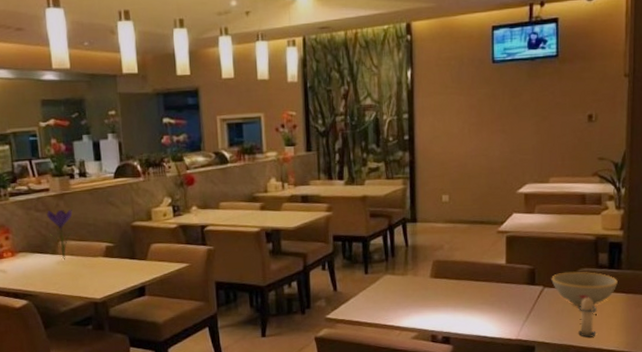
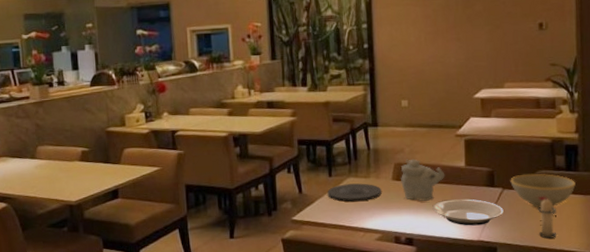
flower: present [46,209,74,259] -> none [26,116,52,164]
plate: none [363,281,419,300] -> present [327,183,382,202]
teapot: none [439,256,485,299] -> present [401,159,445,201]
plate: none [470,297,543,325] -> present [432,199,504,226]

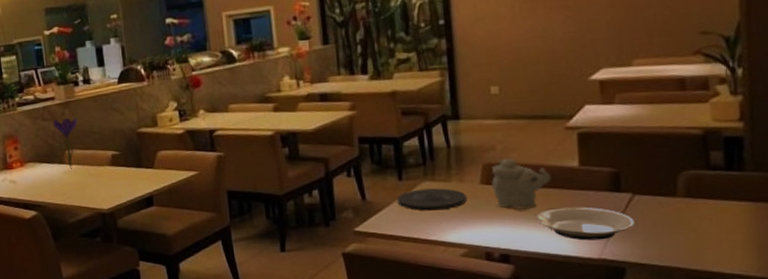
flower: none [26,116,52,164] -> present [52,117,80,169]
bowl: present [510,173,576,208] -> none [643,174,740,219]
candle: present [537,197,557,239] -> none [683,204,713,258]

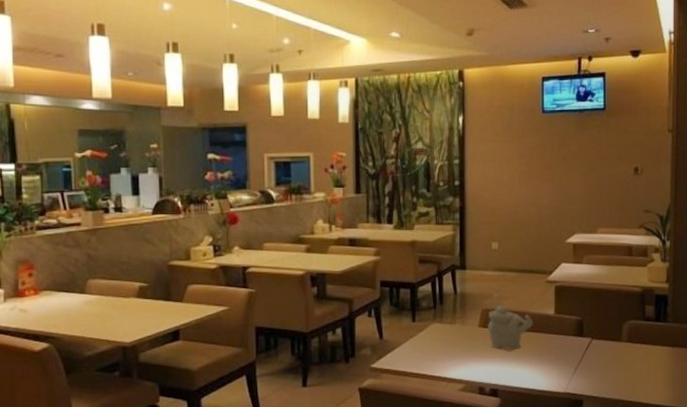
flower: present [52,117,80,169] -> none [75,245,105,299]
plate: present [397,188,467,211] -> none [410,329,467,350]
plate: present [535,207,635,241] -> none [519,348,591,377]

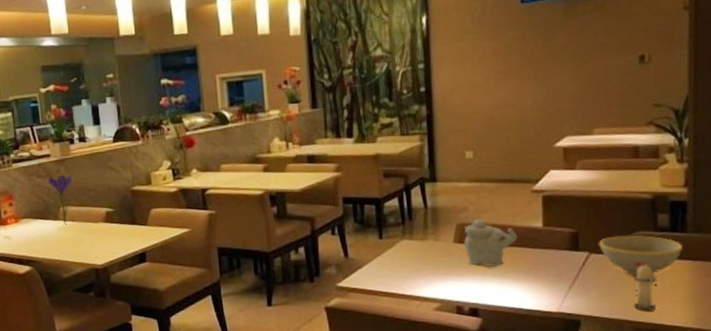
flower: none [75,245,105,299] -> present [47,174,75,225]
bowl: none [599,323,664,360] -> present [599,235,682,276]
candle: none [625,348,644,391] -> present [632,263,657,311]

